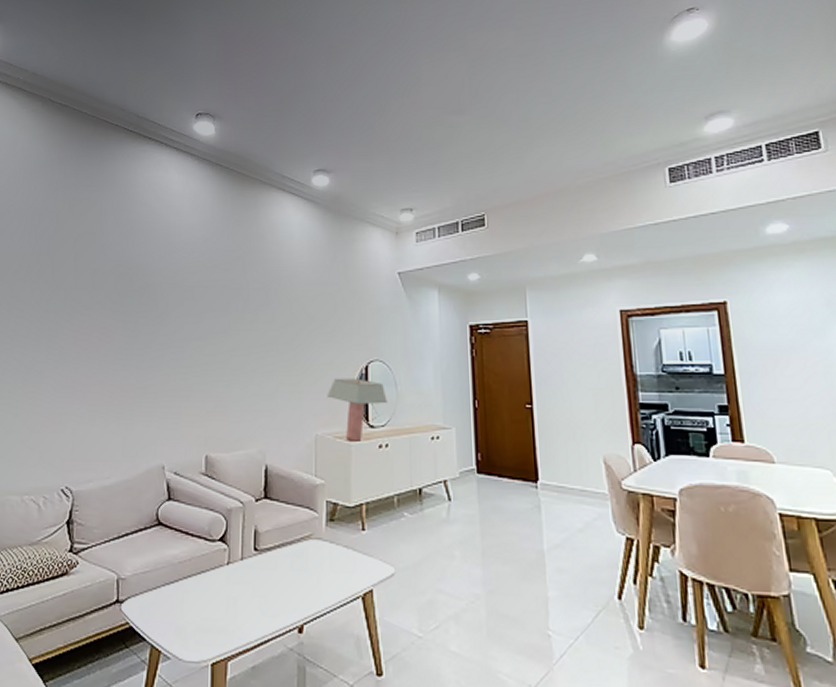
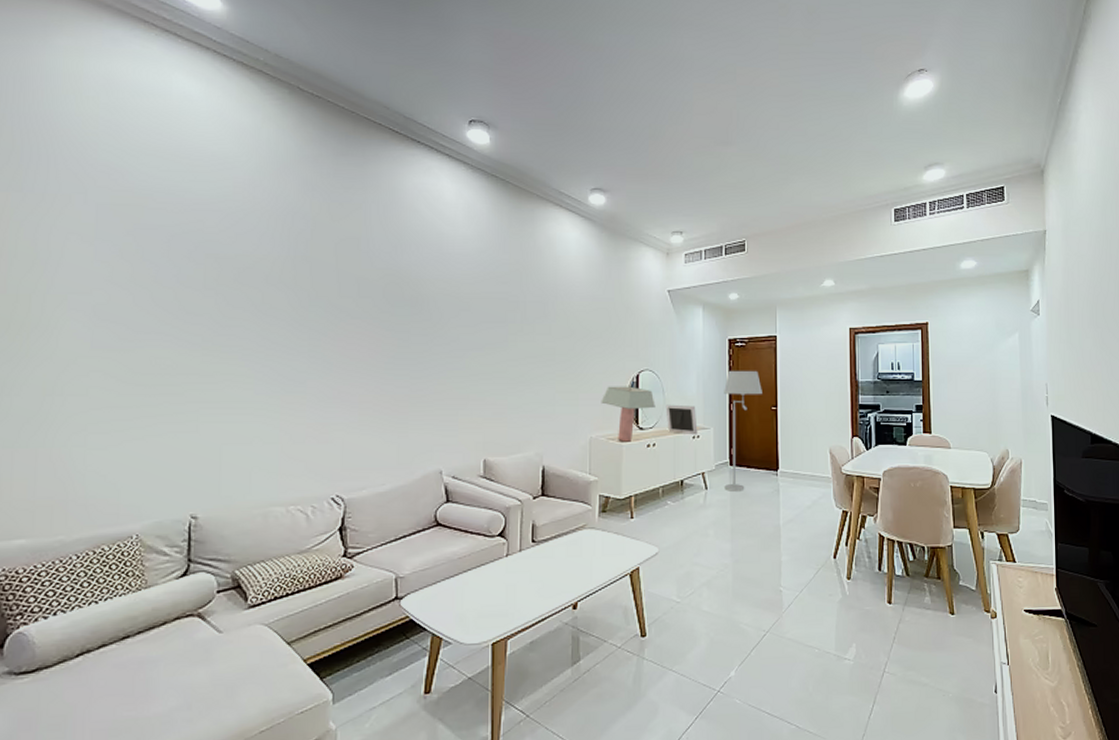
picture frame: none [399,399,437,436] -> present [665,404,698,435]
floor lamp: none [466,361,513,507] -> present [724,370,762,493]

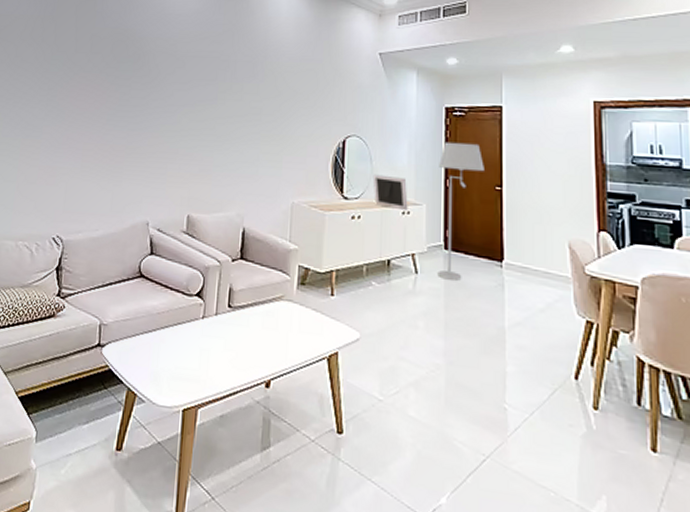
table lamp: present [601,386,655,442] -> none [305,150,362,212]

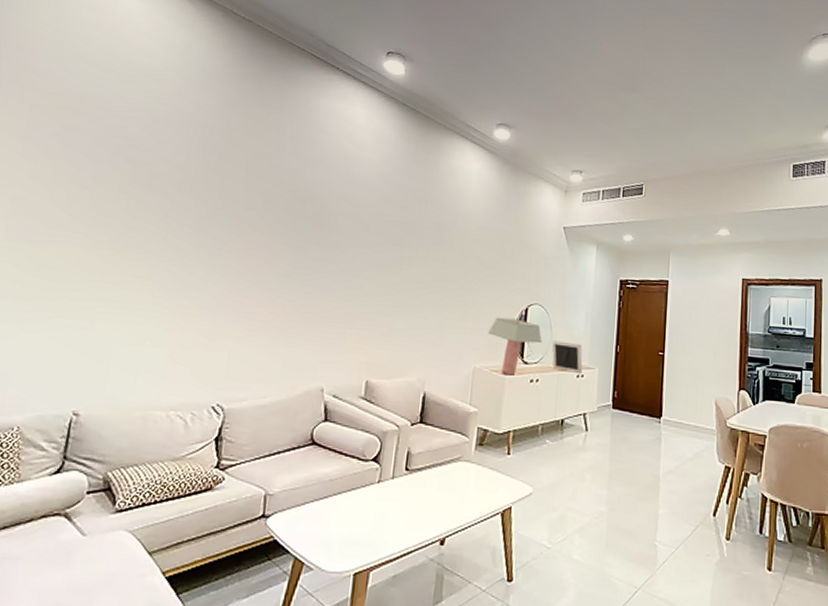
table lamp: none [305,150,362,212] -> present [488,317,542,376]
floor lamp: present [437,141,484,282] -> none [605,311,651,437]

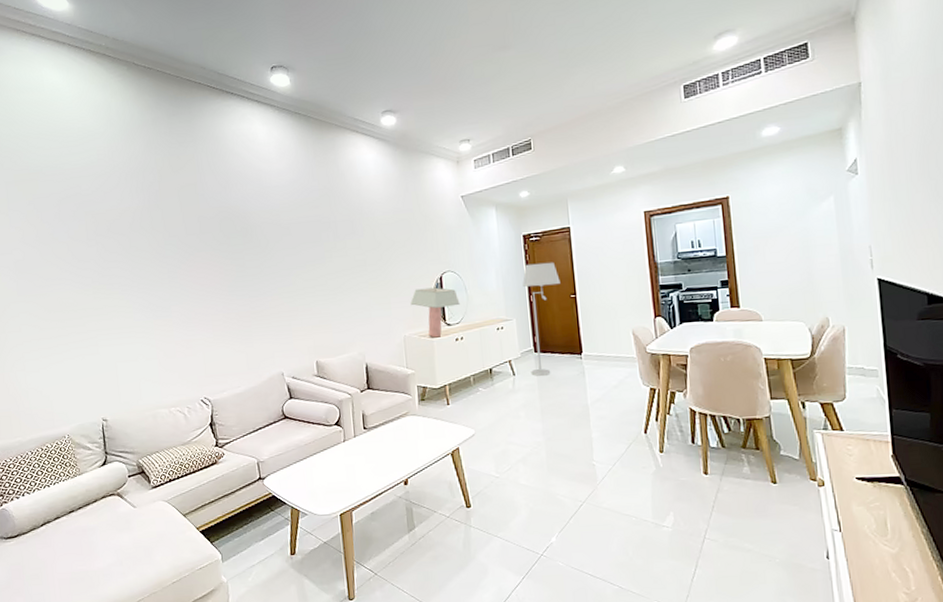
picture frame: present [552,340,583,374] -> none [469,300,501,327]
floor lamp: none [605,311,651,437] -> present [522,262,560,377]

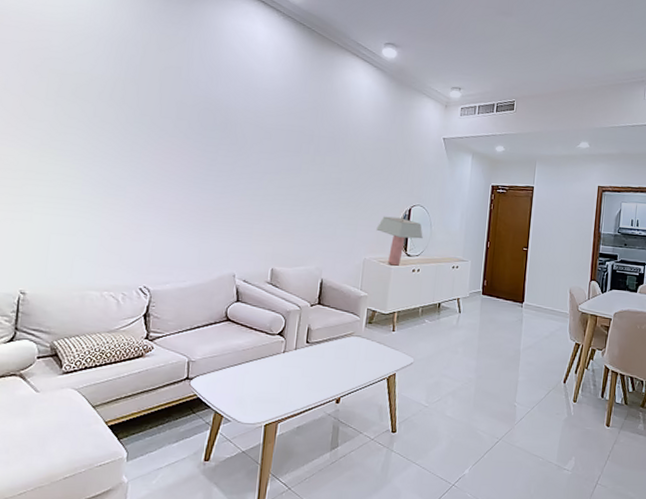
floor lamp: present [522,262,560,377] -> none [475,212,517,319]

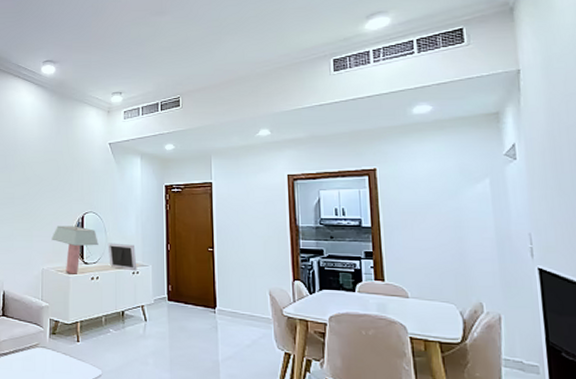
picture frame: none [431,237,458,266] -> present [107,243,137,271]

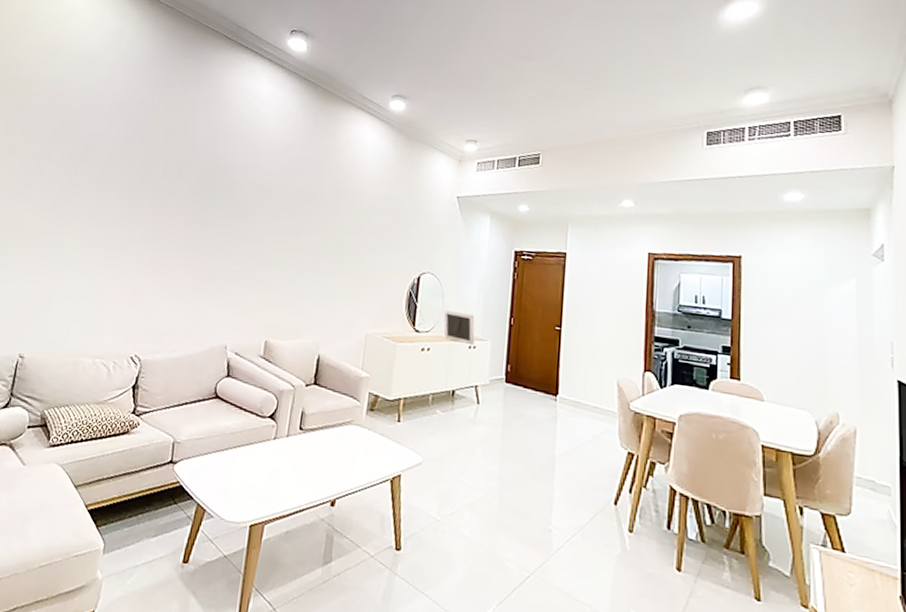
table lamp: present [51,225,98,274] -> none [380,284,434,343]

